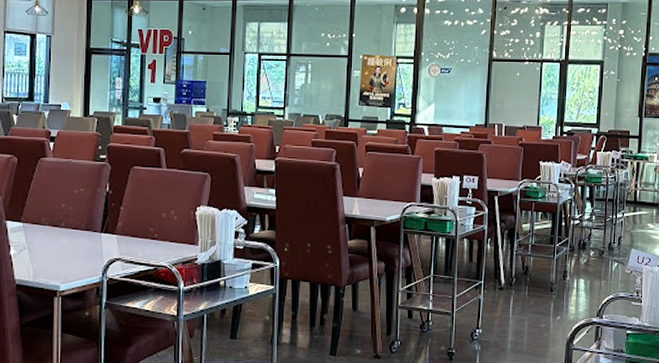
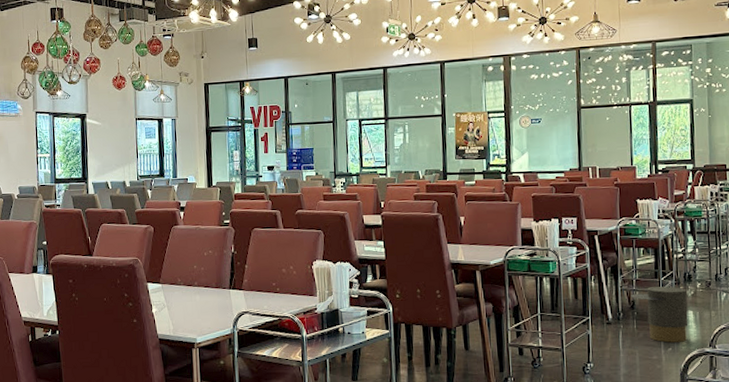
trash can: none [525,253,581,311] -> present [630,286,688,343]

